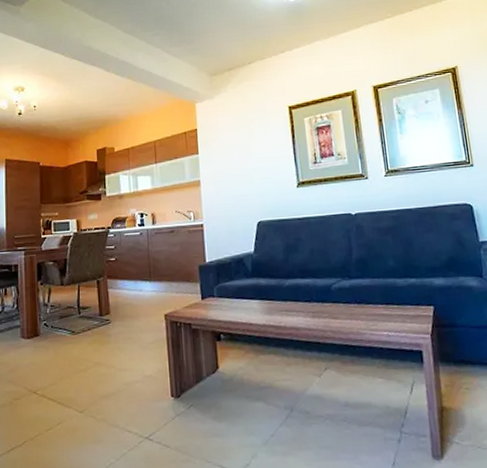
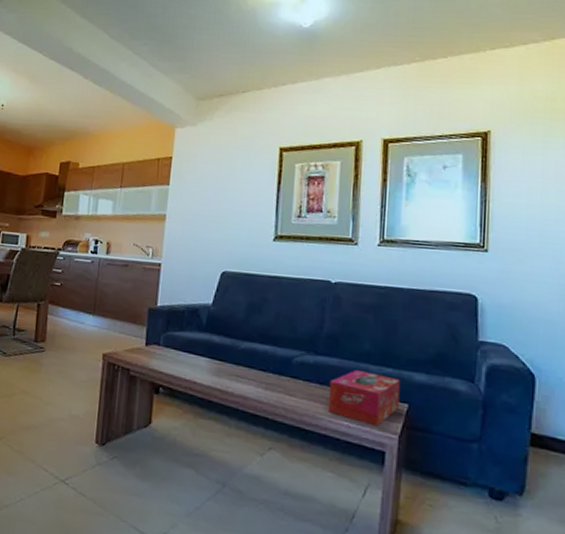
tissue box: none [365,285,426,331] -> present [327,370,400,427]

